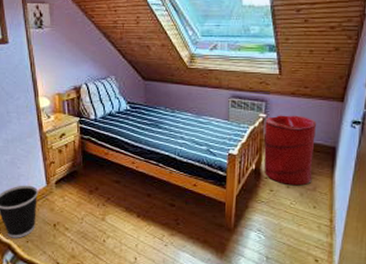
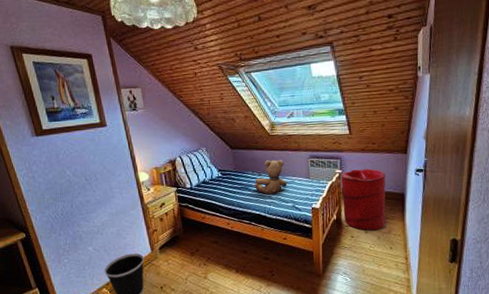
teddy bear: none [165,96,203,135] -> present [254,159,288,195]

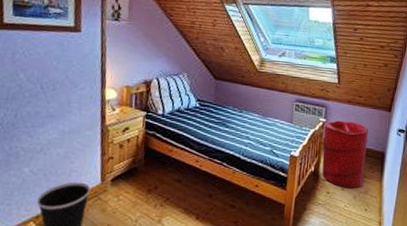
teddy bear: present [254,159,288,195] -> none [232,97,269,135]

